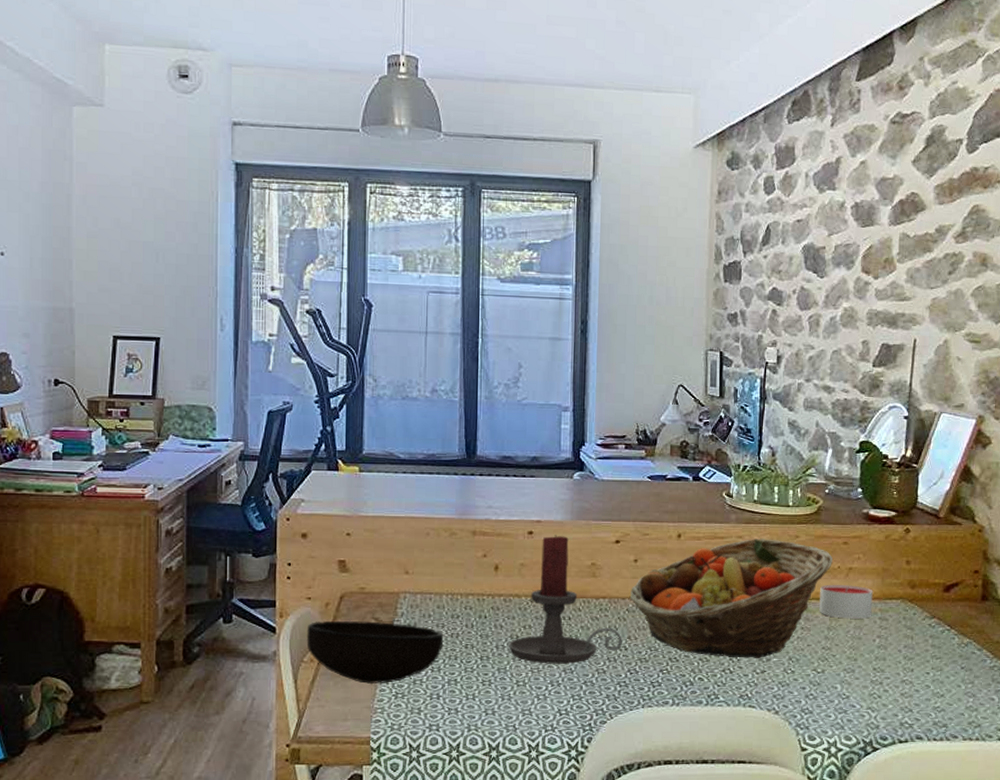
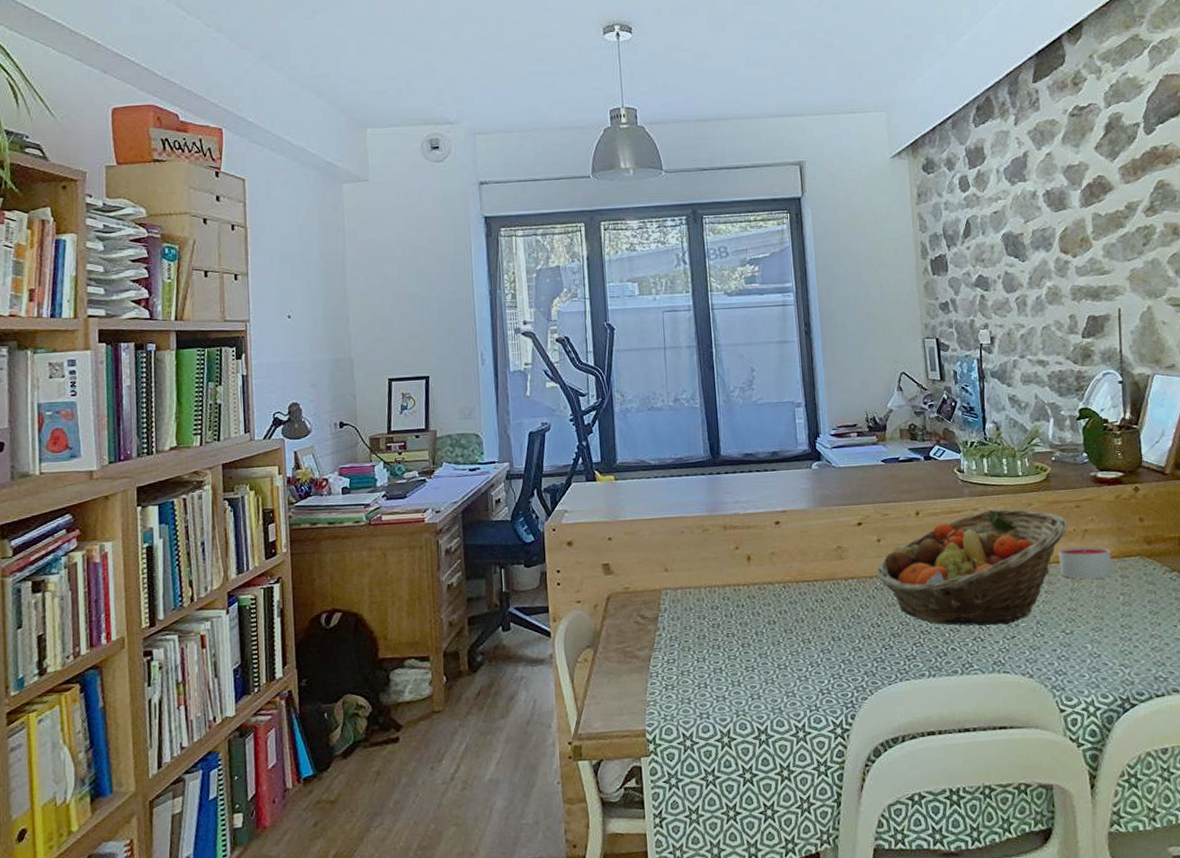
bowl: present [306,620,444,685] -> none [579,618,706,679]
candle holder: present [508,535,622,664] -> none [766,522,874,647]

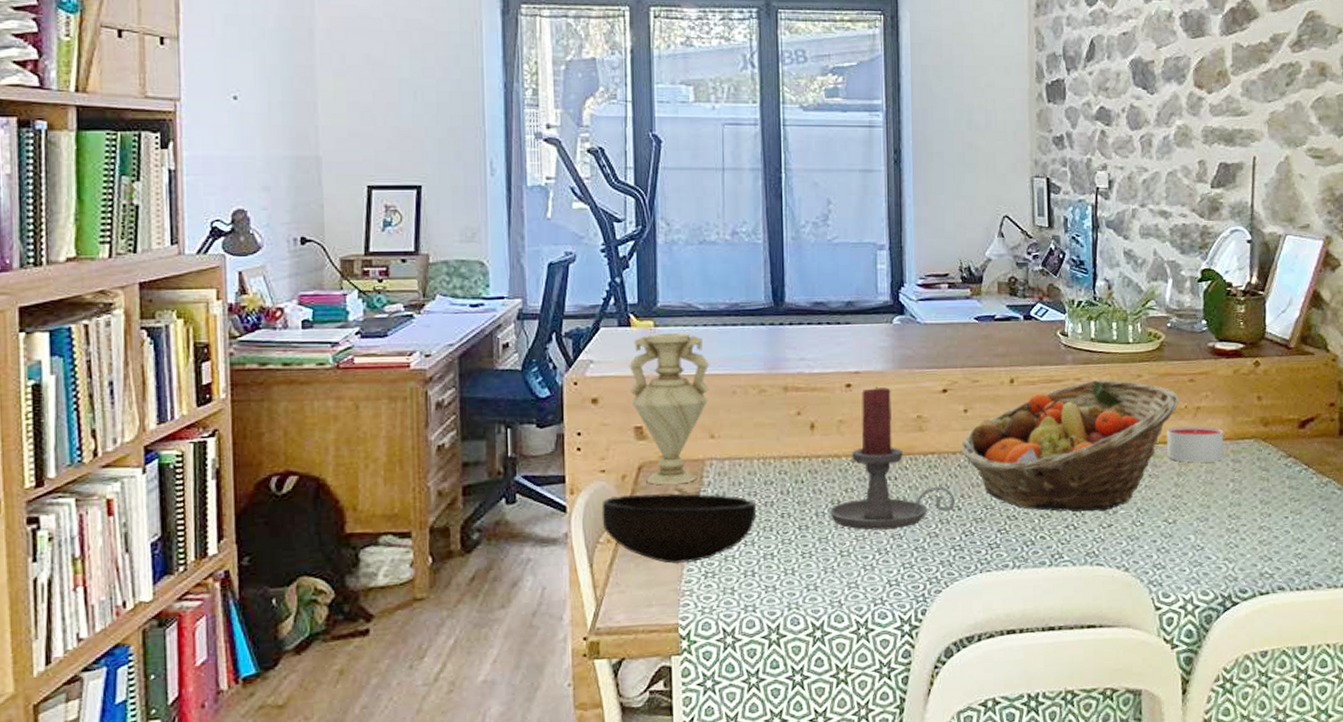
bowl: none [579,618,706,679] -> present [601,493,757,565]
vase: none [596,484,663,612] -> present [629,332,711,485]
candle holder: none [766,522,874,647] -> present [829,386,955,531]

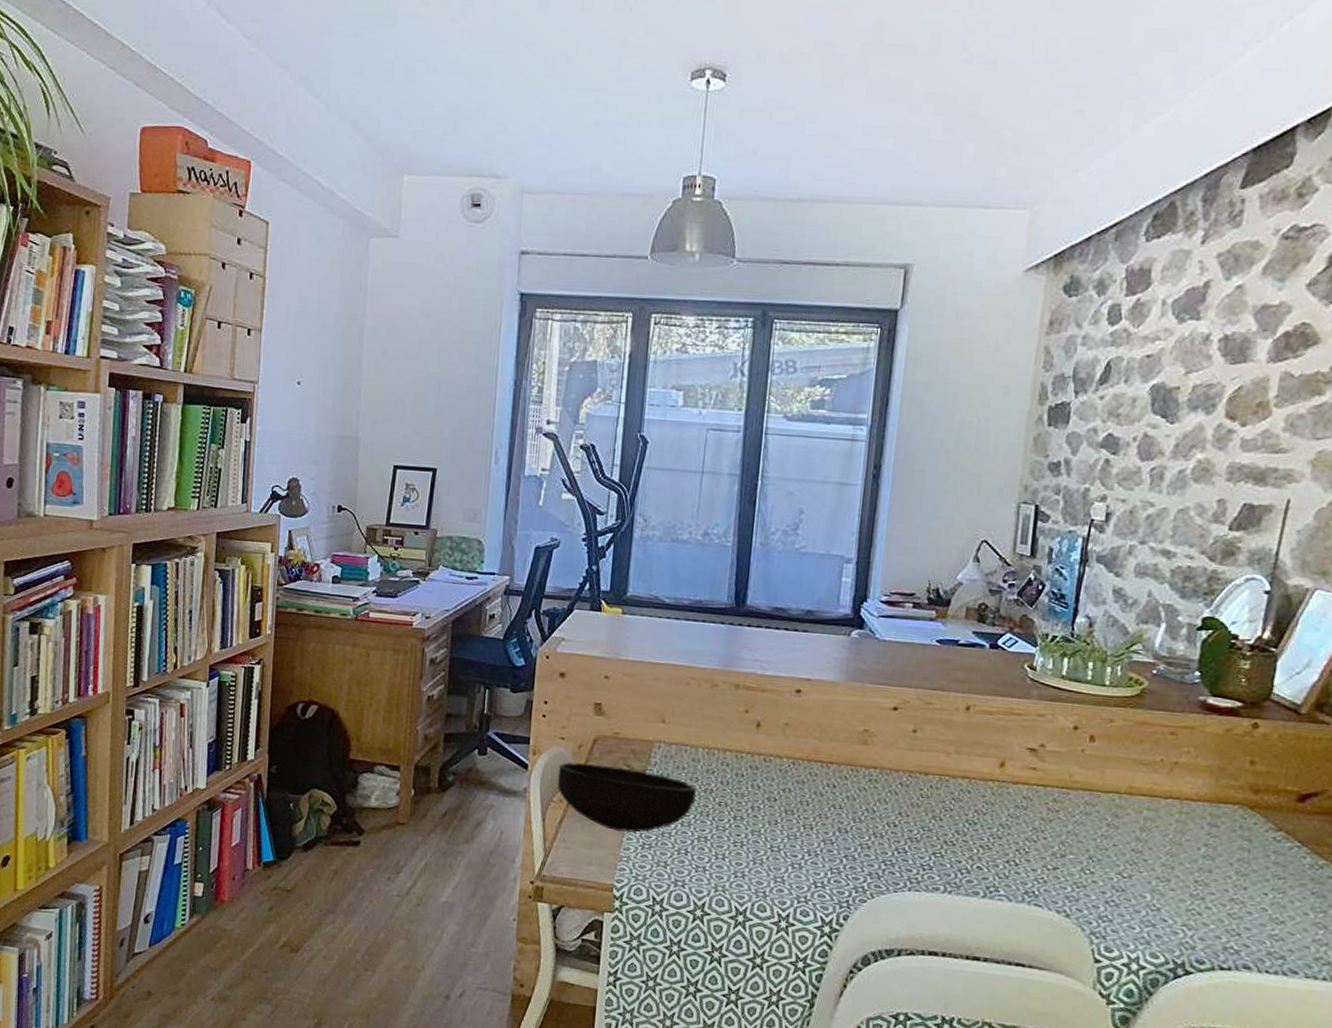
vase: present [629,332,711,485] -> none [594,620,669,760]
candle holder: present [829,386,955,531] -> none [764,695,892,835]
fruit basket: present [960,380,1179,512] -> none [904,719,1155,854]
candle: present [1167,425,1224,463] -> none [1132,778,1203,823]

